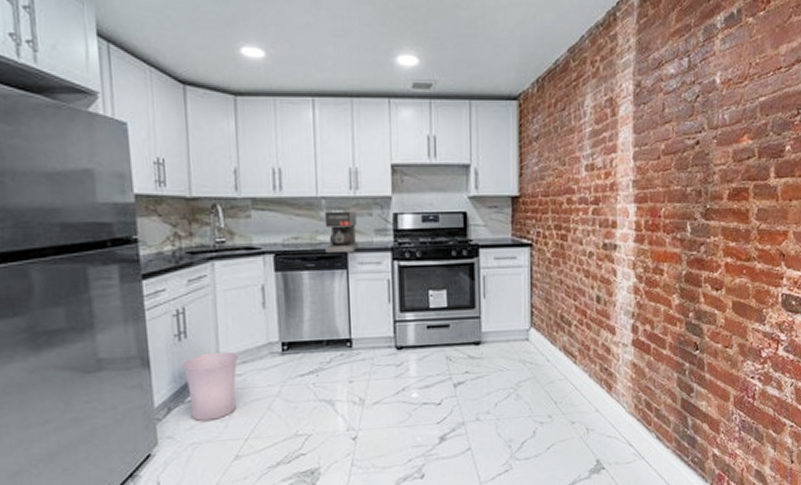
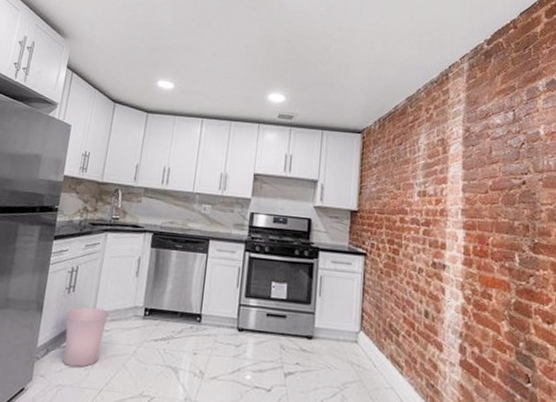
coffee maker: present [324,210,359,254] -> none [191,204,221,241]

